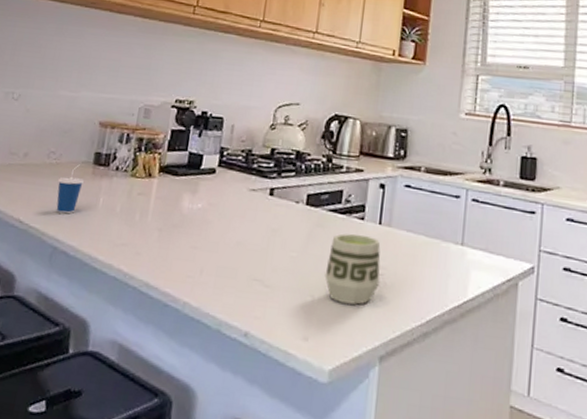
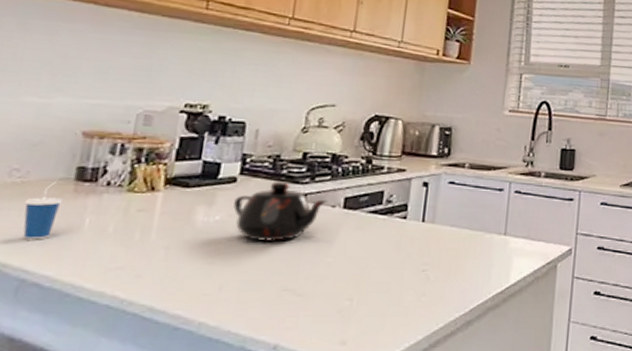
teapot: none [212,174,292,232] -> present [233,181,328,242]
cup: present [324,233,381,305] -> none [364,233,424,303]

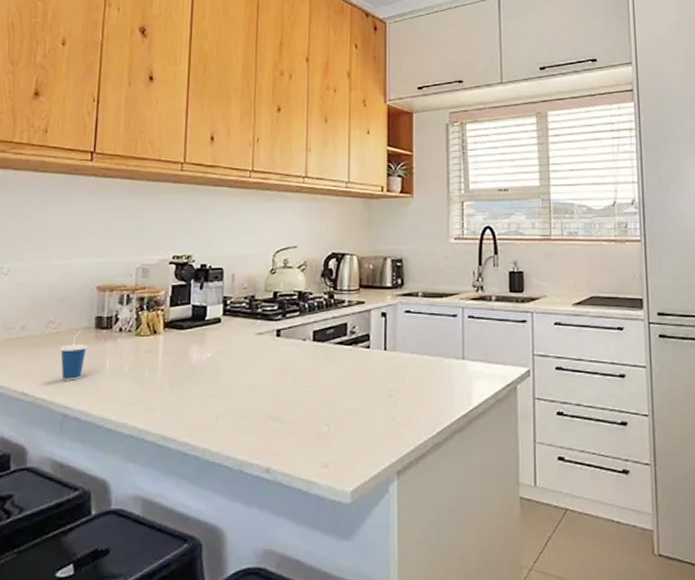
teapot: present [233,181,328,242] -> none [221,319,299,374]

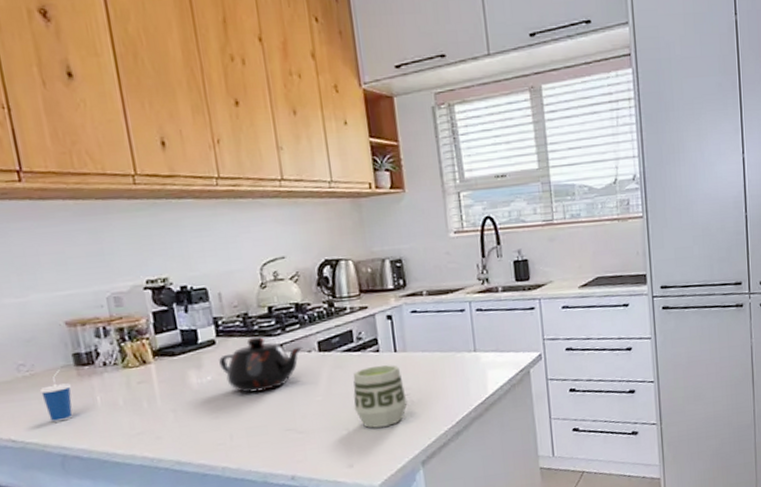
teapot: none [221,319,299,374] -> present [219,336,303,393]
cup: none [338,362,390,428] -> present [353,364,408,428]

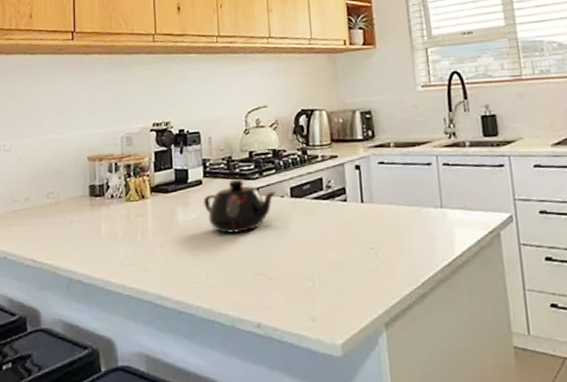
cup: present [39,368,73,423] -> none [60,198,84,247]
cup: present [353,364,408,428] -> none [320,215,372,281]

